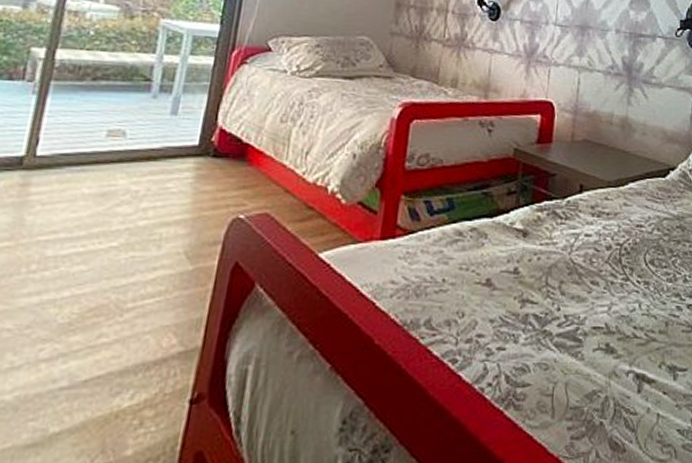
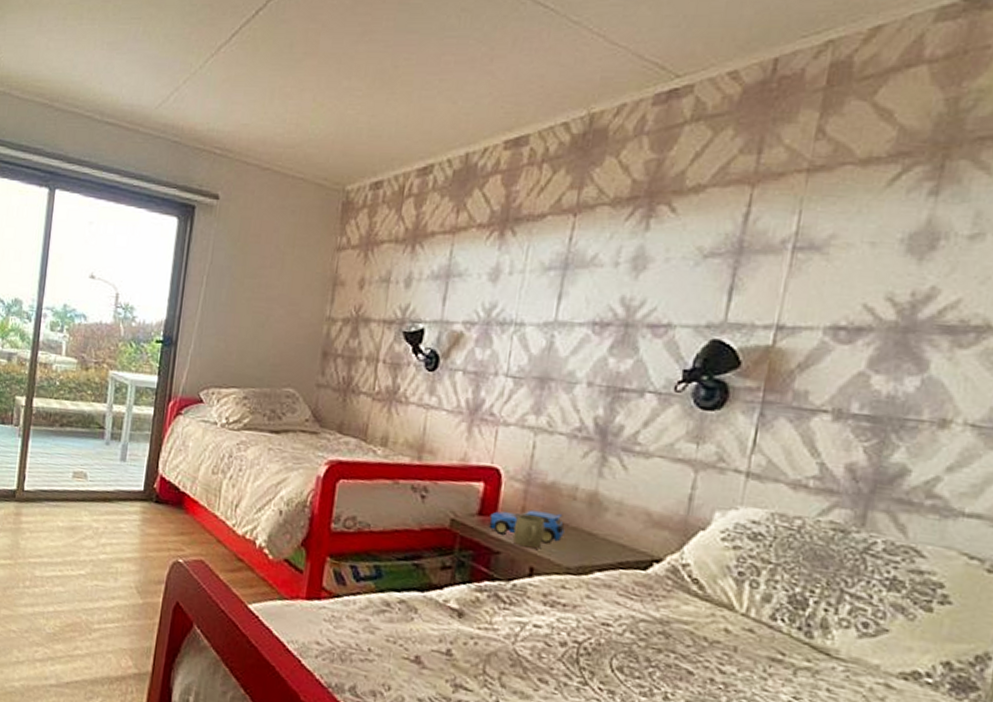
toy car: none [545,135,605,163] -> present [488,509,565,544]
mug: none [565,140,590,168] -> present [513,514,545,549]

